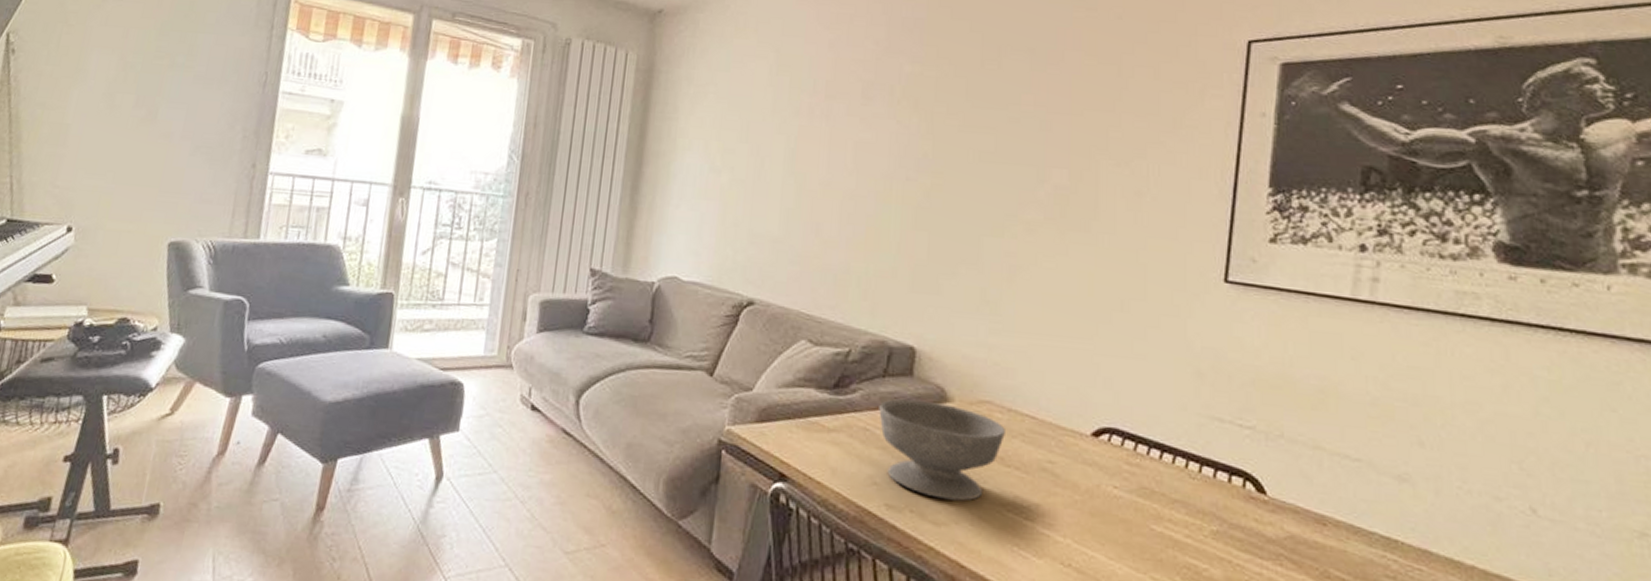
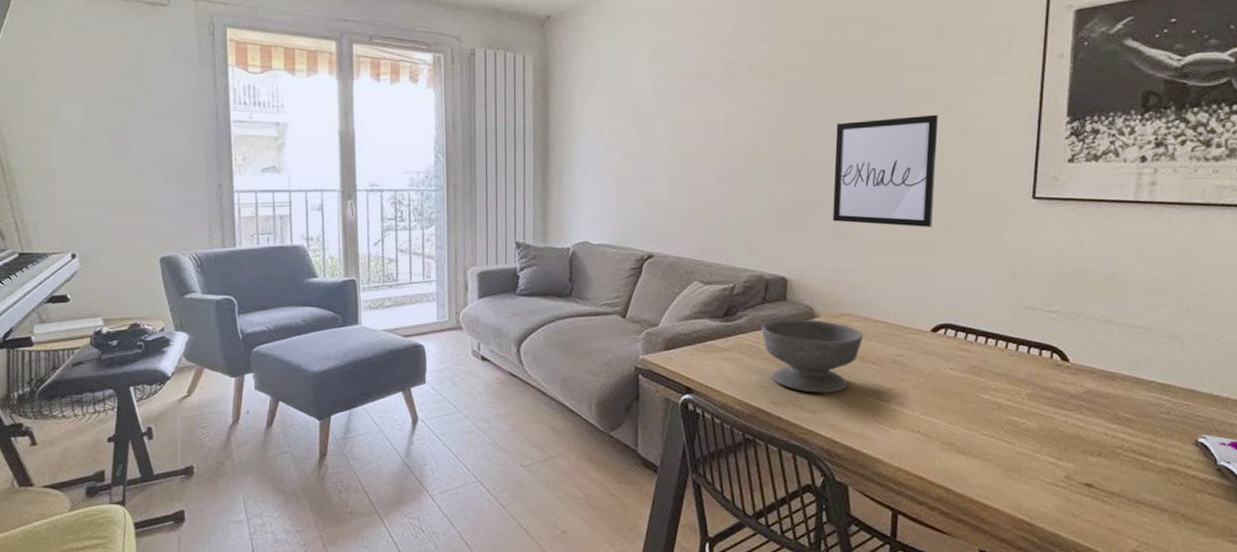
wall art: none [976,166,1112,304] -> present [832,114,938,227]

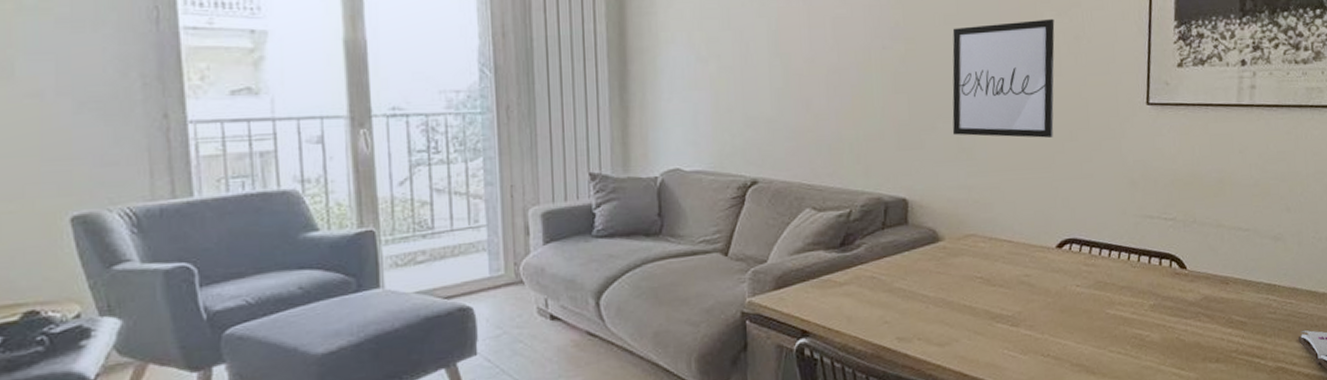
bowl: present [761,318,863,393] -> none [882,243,989,324]

